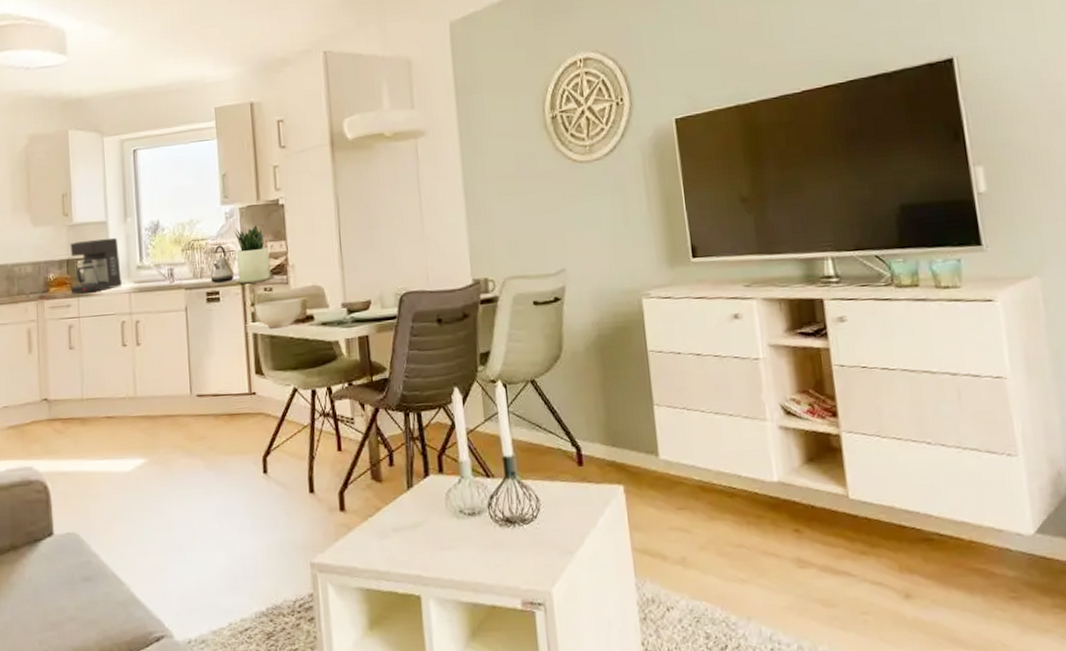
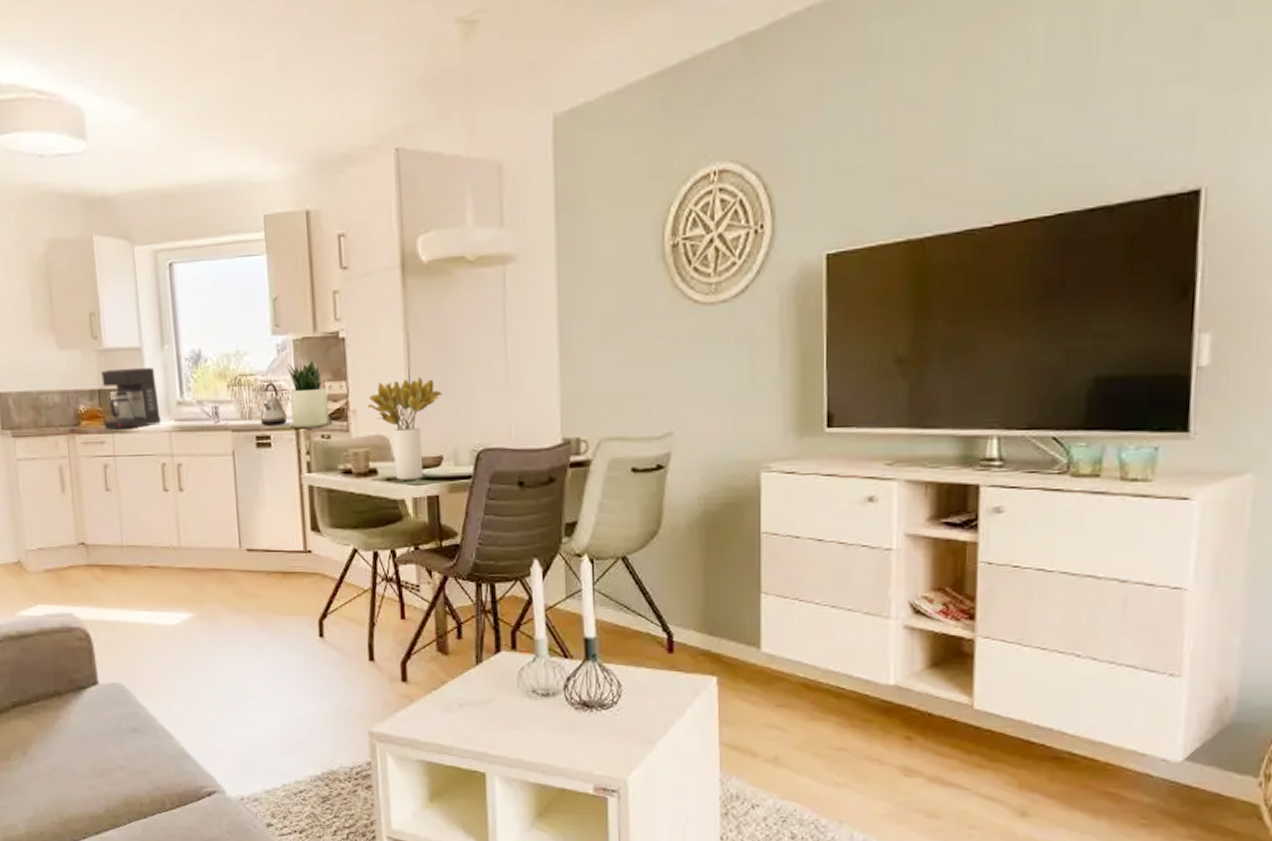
bowl: present [254,298,302,329] -> none [310,448,364,481]
flower bouquet: none [304,233,368,325] -> present [367,376,442,481]

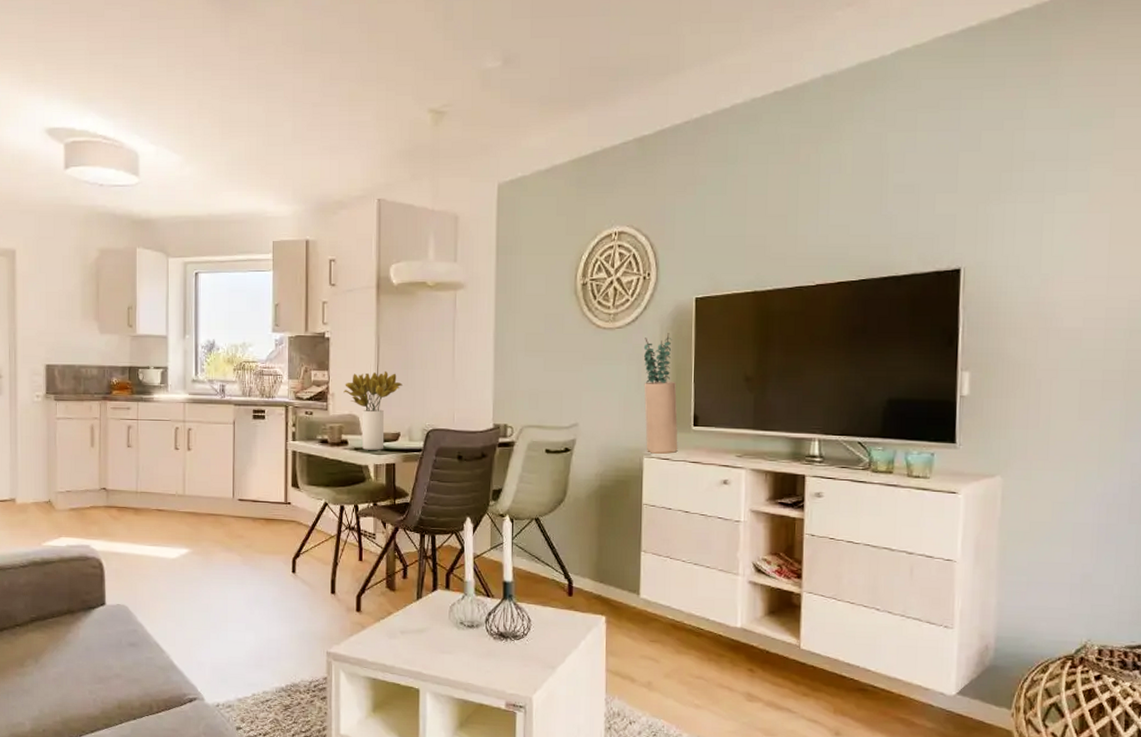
coffee maker: present [101,367,161,429] -> none [132,351,178,399]
kettle: present [259,382,288,426] -> none [257,369,280,403]
planter: present [287,361,334,429] -> none [280,354,316,406]
vase: none [757,304,807,466] -> present [643,333,678,454]

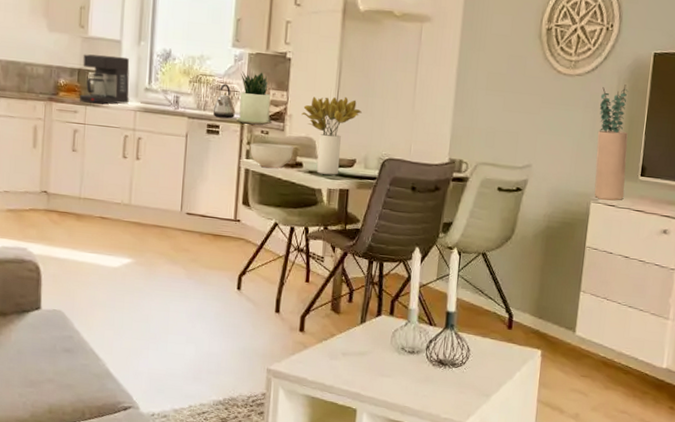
coffee maker: none [132,351,178,399] -> present [80,54,130,104]
kettle: none [257,369,280,403] -> present [212,84,236,119]
planter: none [280,354,316,406] -> present [235,71,273,125]
bowl: none [295,423,339,449] -> present [250,142,294,168]

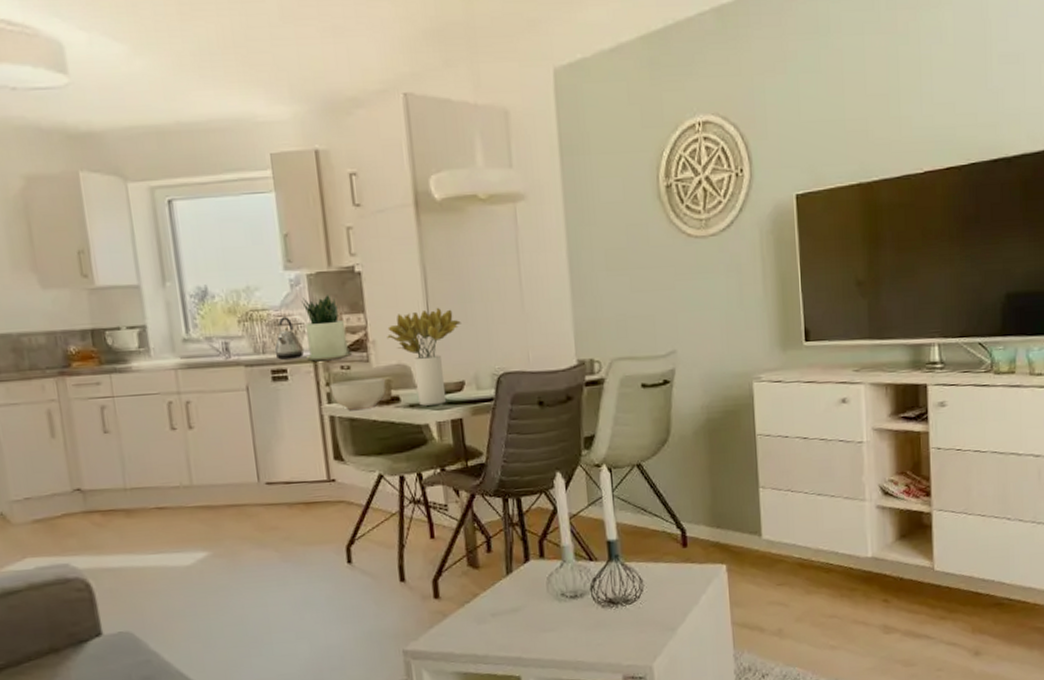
coffee maker: present [80,54,130,104] -> none [94,304,165,369]
vase: present [594,84,628,201] -> none [742,237,790,377]

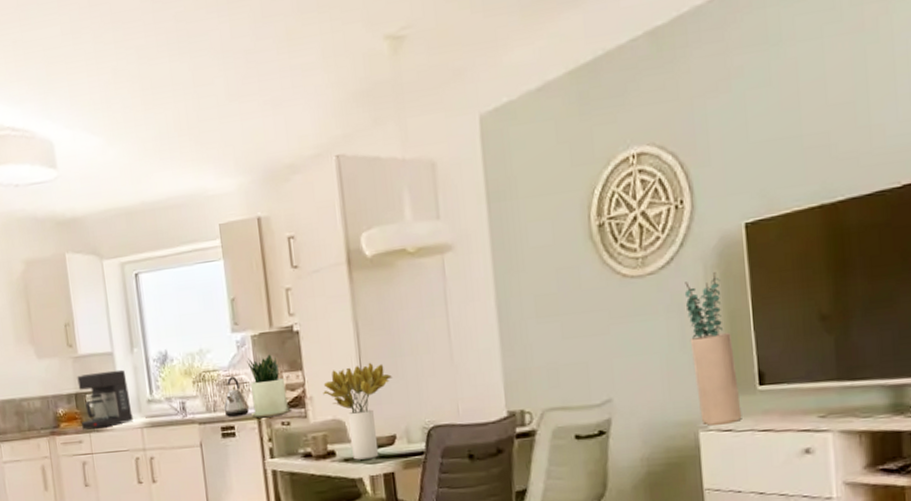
coffee maker: none [94,304,165,369] -> present [77,369,133,429]
bowl: present [330,377,386,411] -> none [272,432,322,465]
vase: none [742,237,790,377] -> present [684,272,742,426]

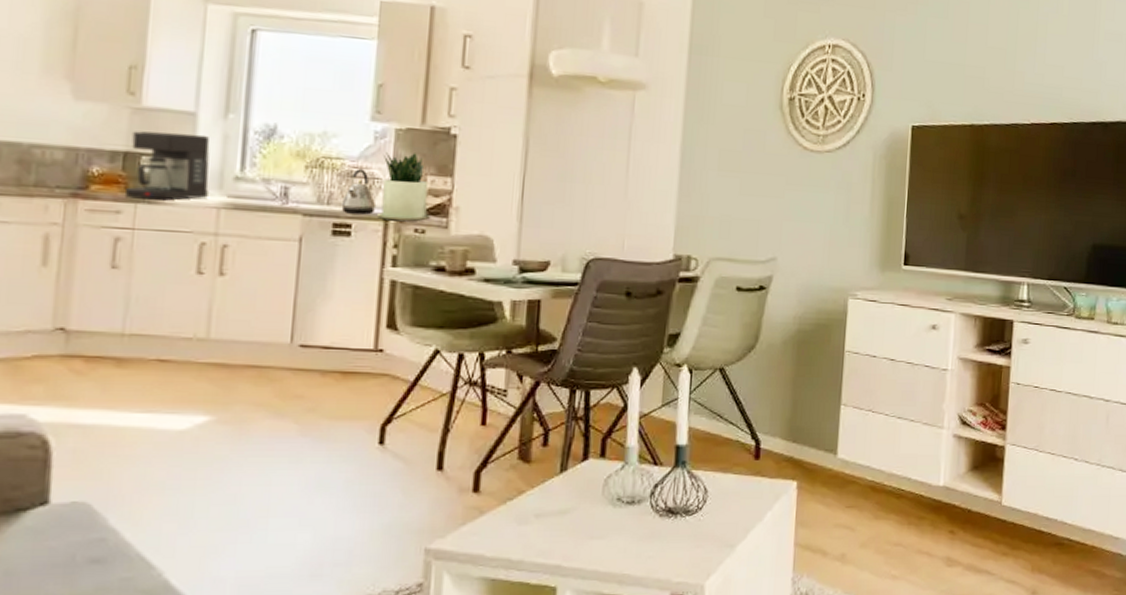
flower bouquet: present [323,362,392,461] -> none [473,182,557,284]
vase: present [684,272,742,426] -> none [852,161,888,295]

